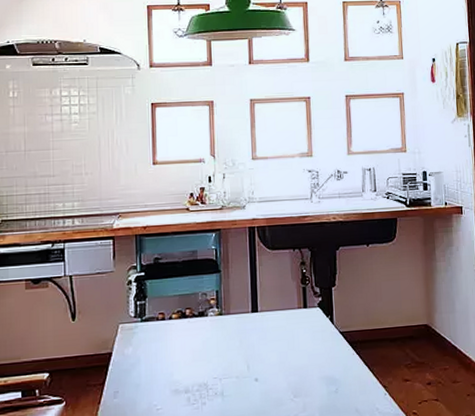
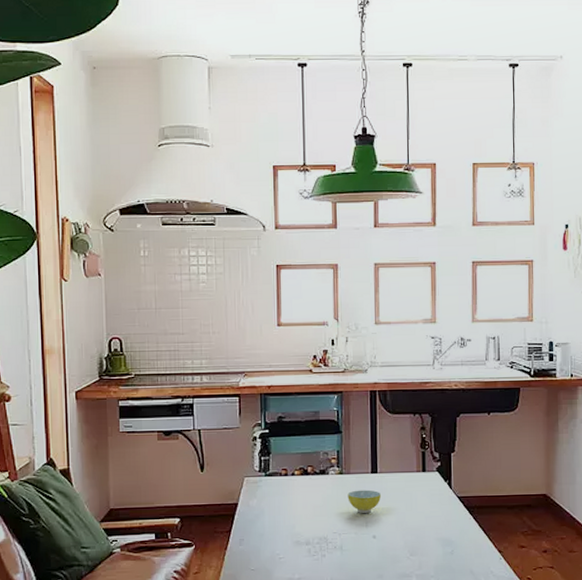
bowl: none [228,330,263,355] -> present [347,489,382,513]

